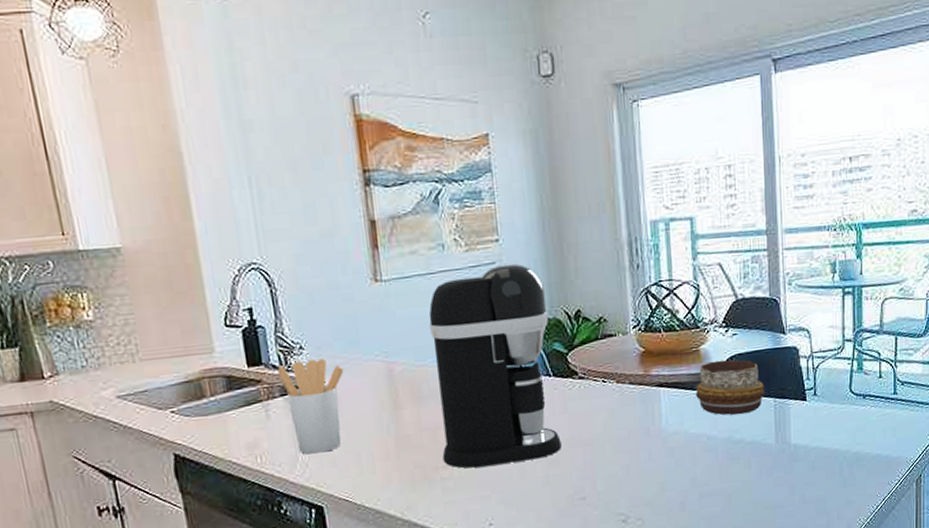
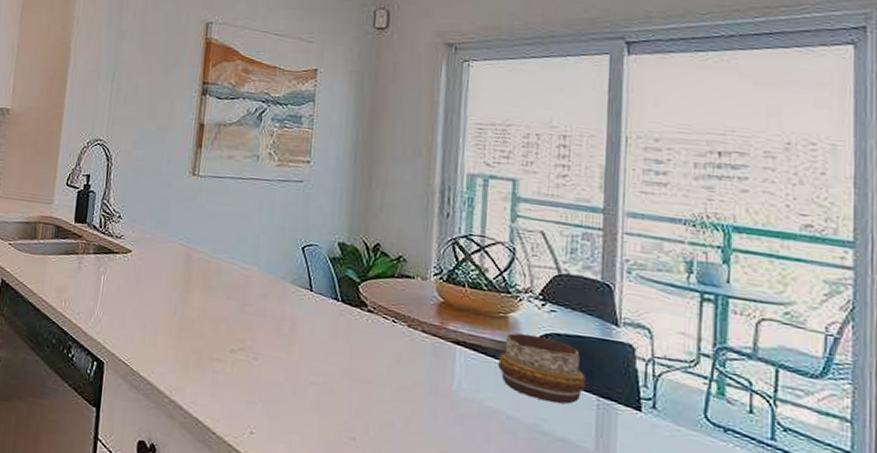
utensil holder: present [277,358,344,454] -> none [96,227,150,314]
coffee maker: present [428,263,562,469] -> none [218,184,348,382]

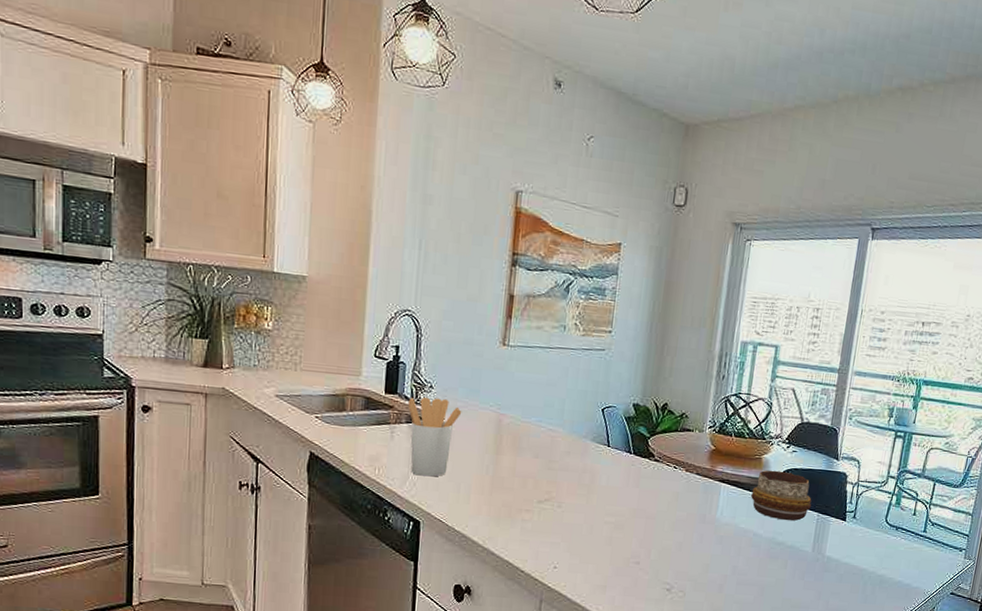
utensil holder: none [96,227,150,314] -> present [407,397,462,477]

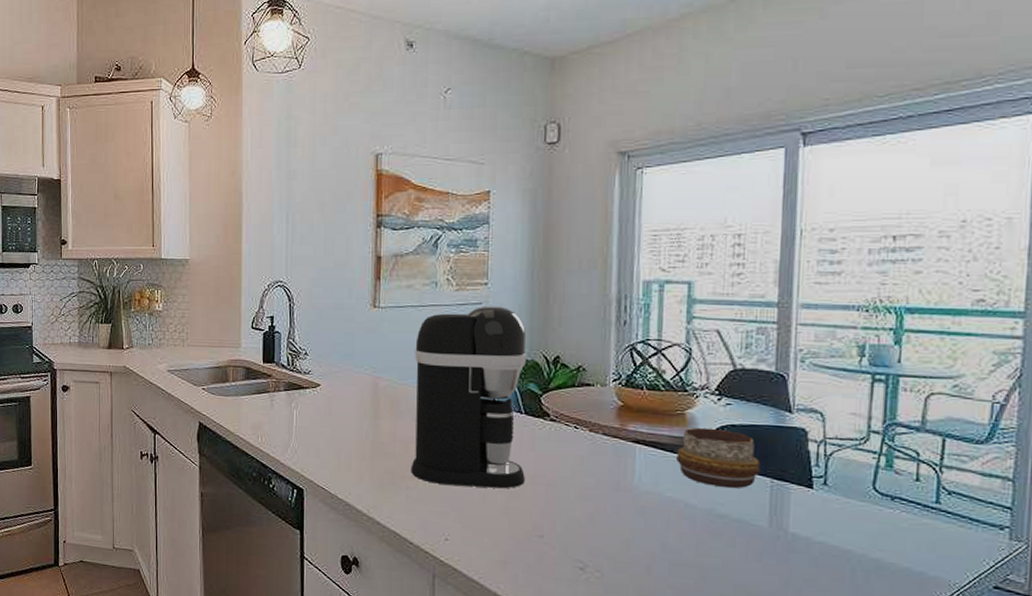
utensil holder: present [407,397,462,477] -> none [285,364,337,444]
coffee maker: none [527,352,642,521] -> present [410,306,527,489]

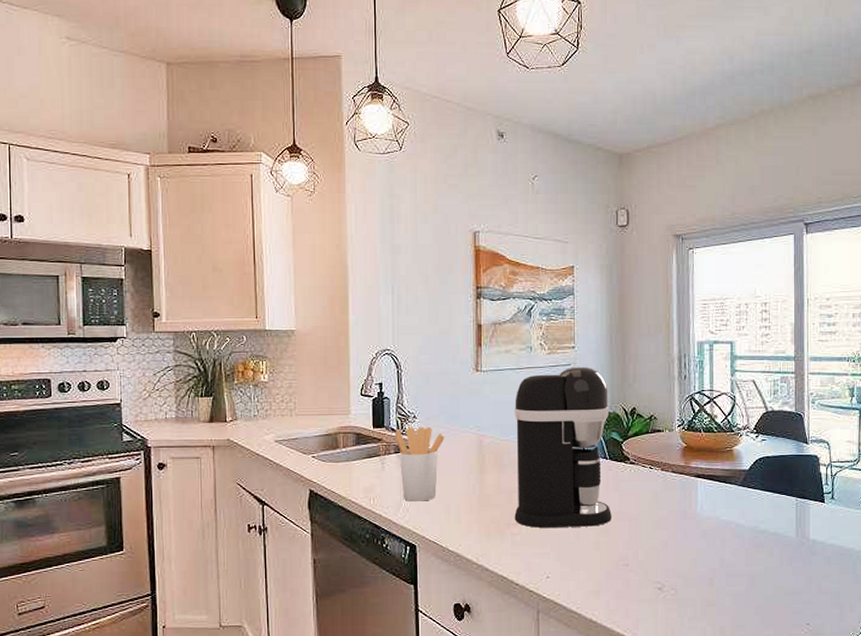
utensil holder: none [285,364,337,444] -> present [394,426,445,502]
decorative bowl: present [676,427,760,489] -> none [728,460,788,509]

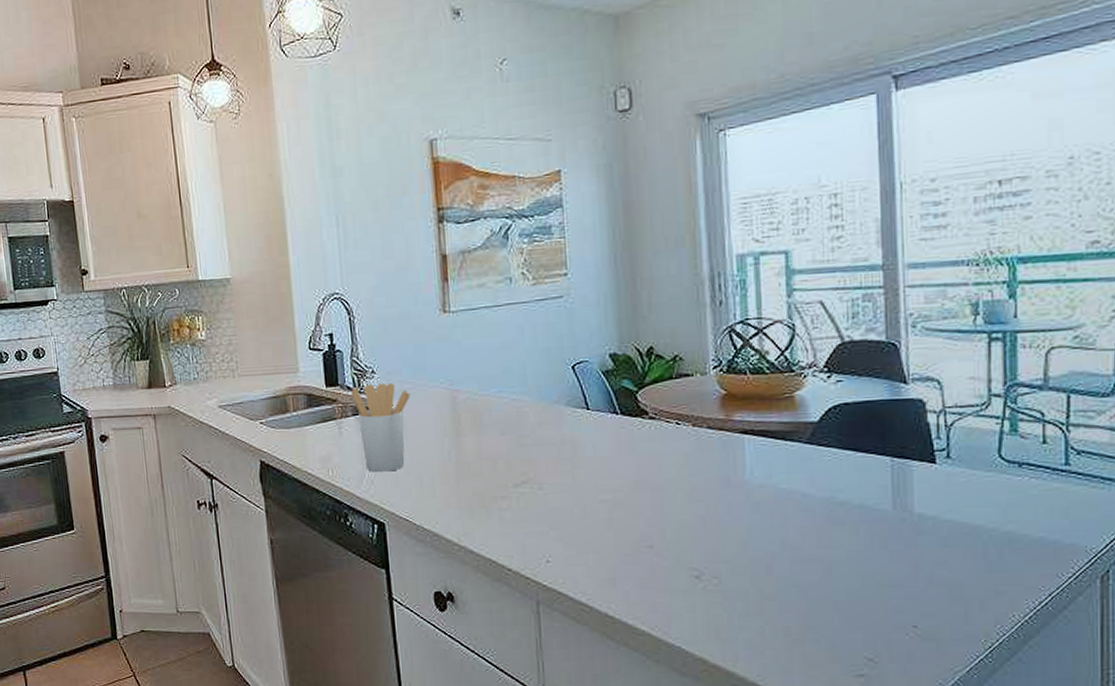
coffee maker: present [514,366,612,528] -> none [493,297,628,501]

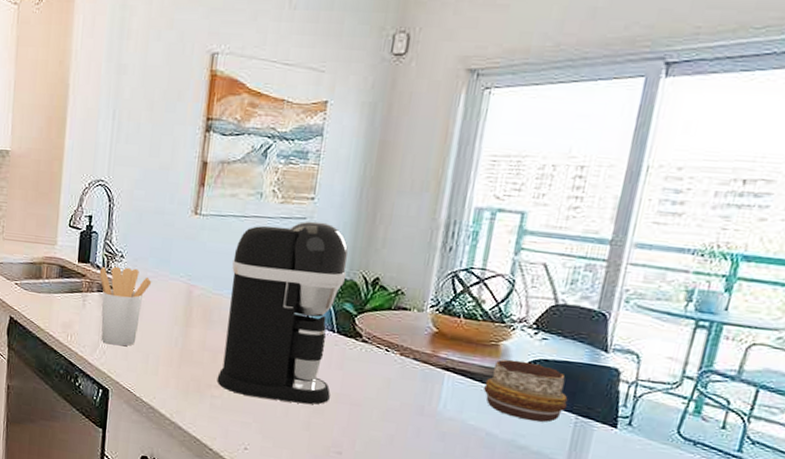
coffee maker: none [493,297,628,501] -> present [216,221,349,405]
decorative bowl: none [788,409,879,473] -> present [484,359,568,423]

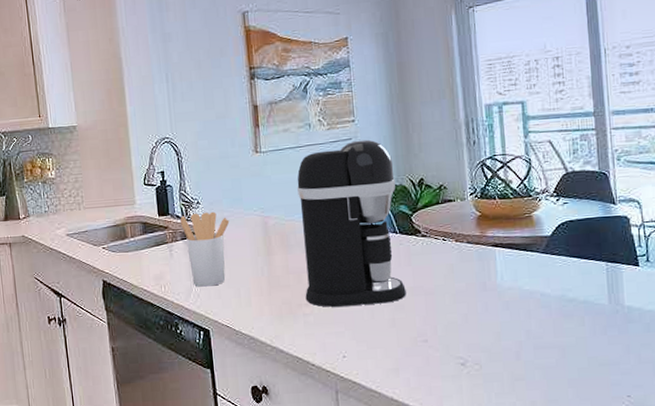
decorative bowl: present [484,359,568,423] -> none [529,225,597,276]

